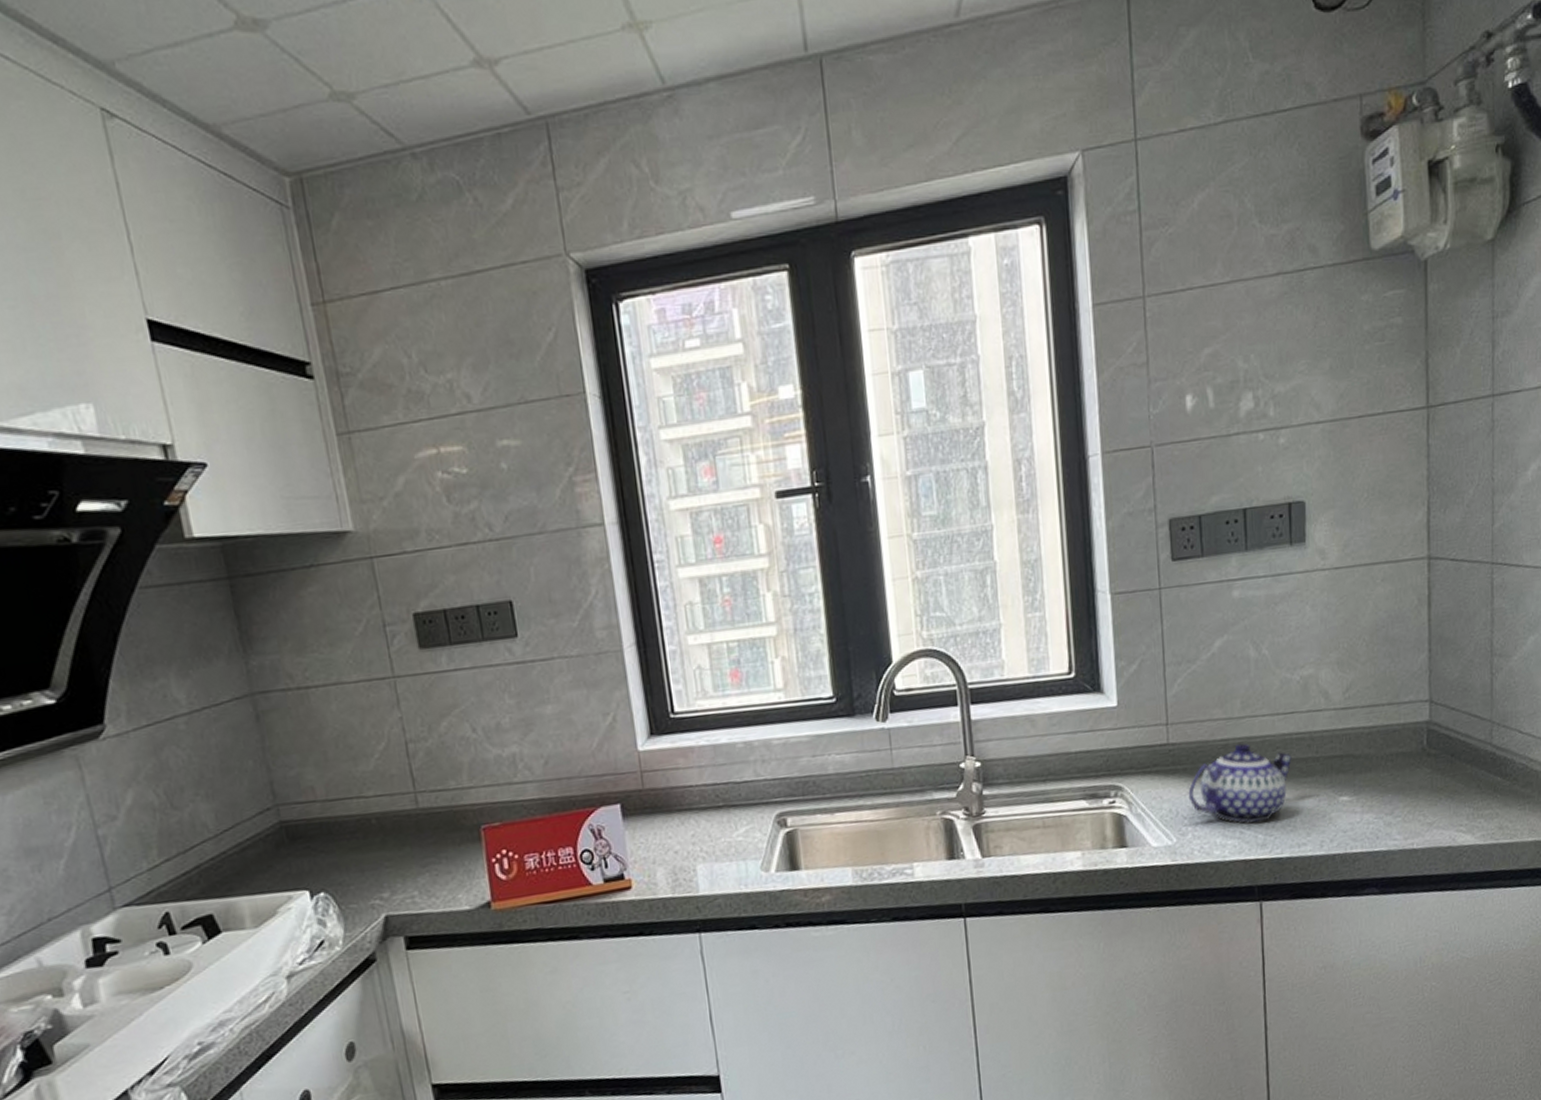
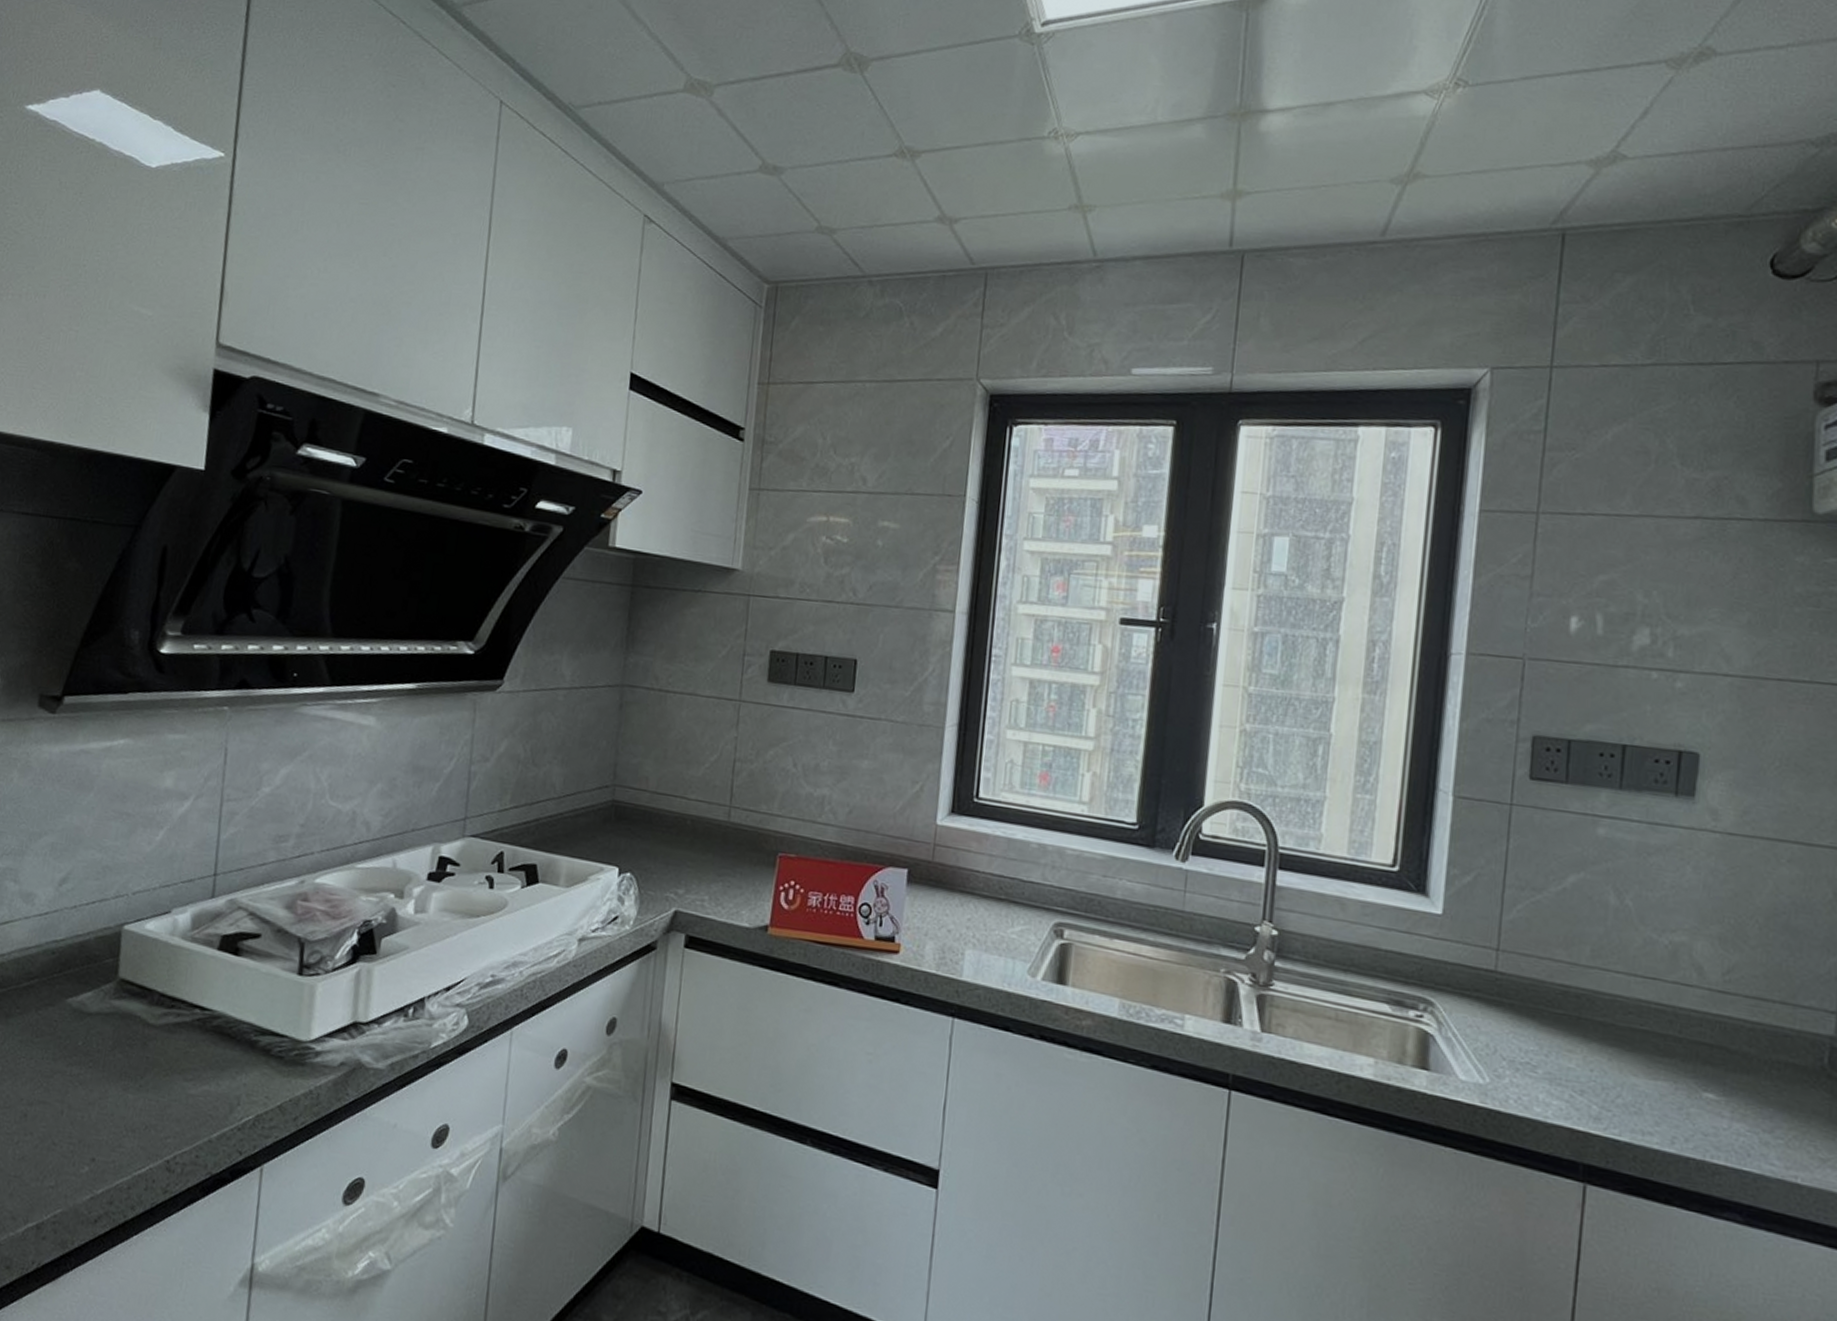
teapot: present [1188,743,1292,823] -> none [1511,994,1647,1092]

